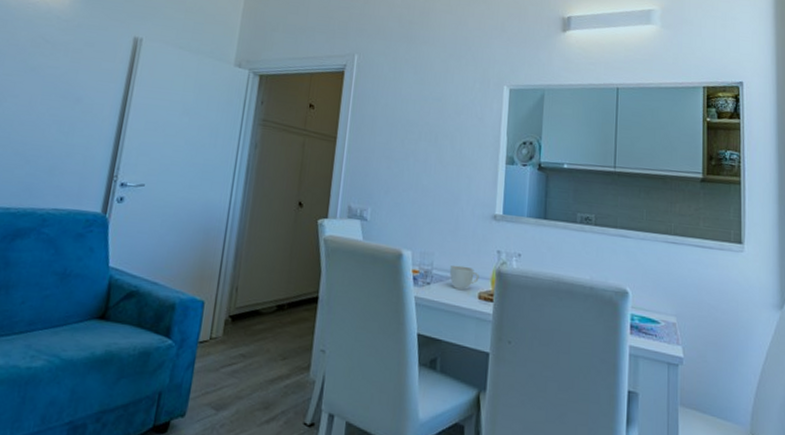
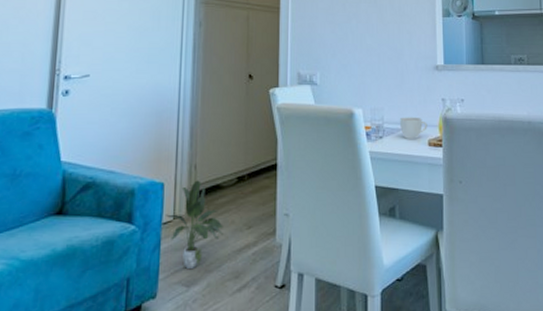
potted plant: none [202,303,258,394] -> present [165,180,223,270]

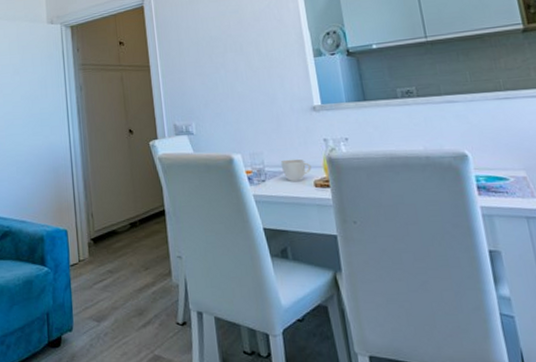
potted plant: present [165,180,223,270] -> none [71,227,124,307]

